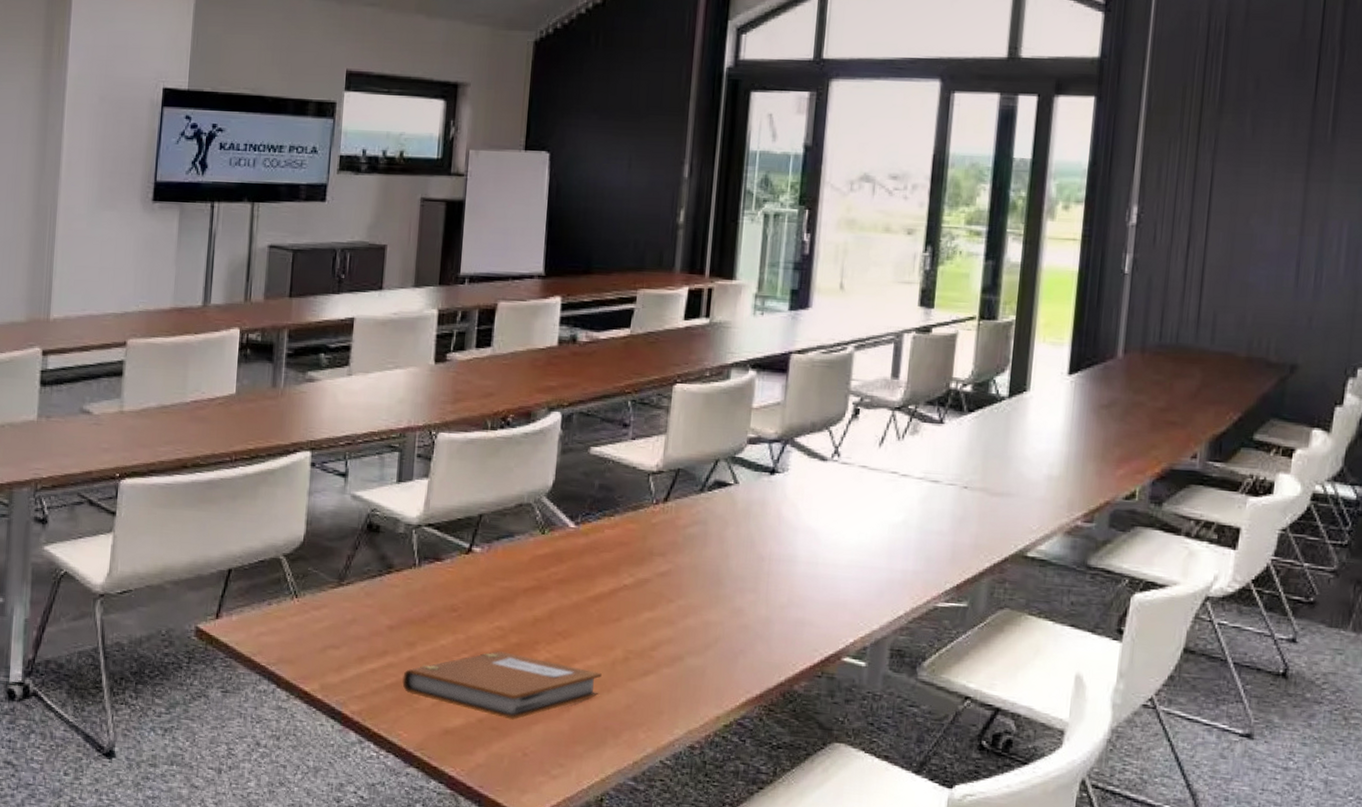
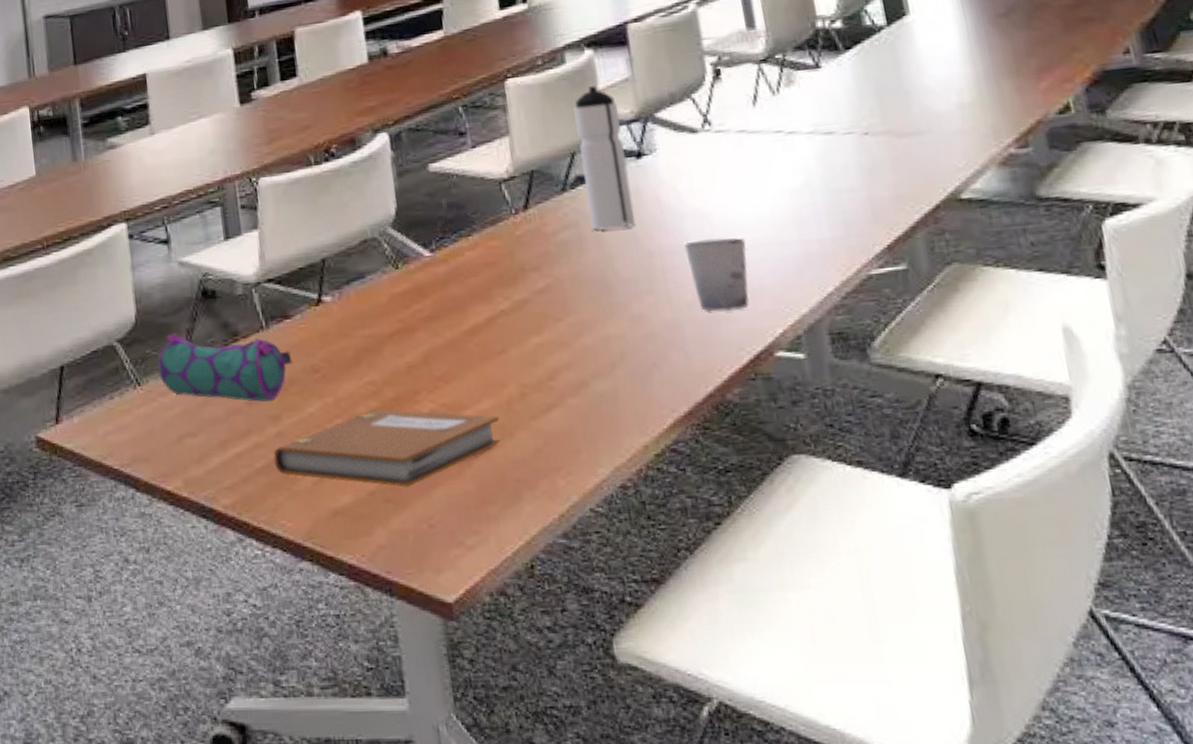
pencil case: none [315,557,436,631] -> present [157,333,293,403]
water bottle: none [717,404,765,532] -> present [574,86,636,230]
cup: none [790,553,843,618] -> present [684,238,749,312]

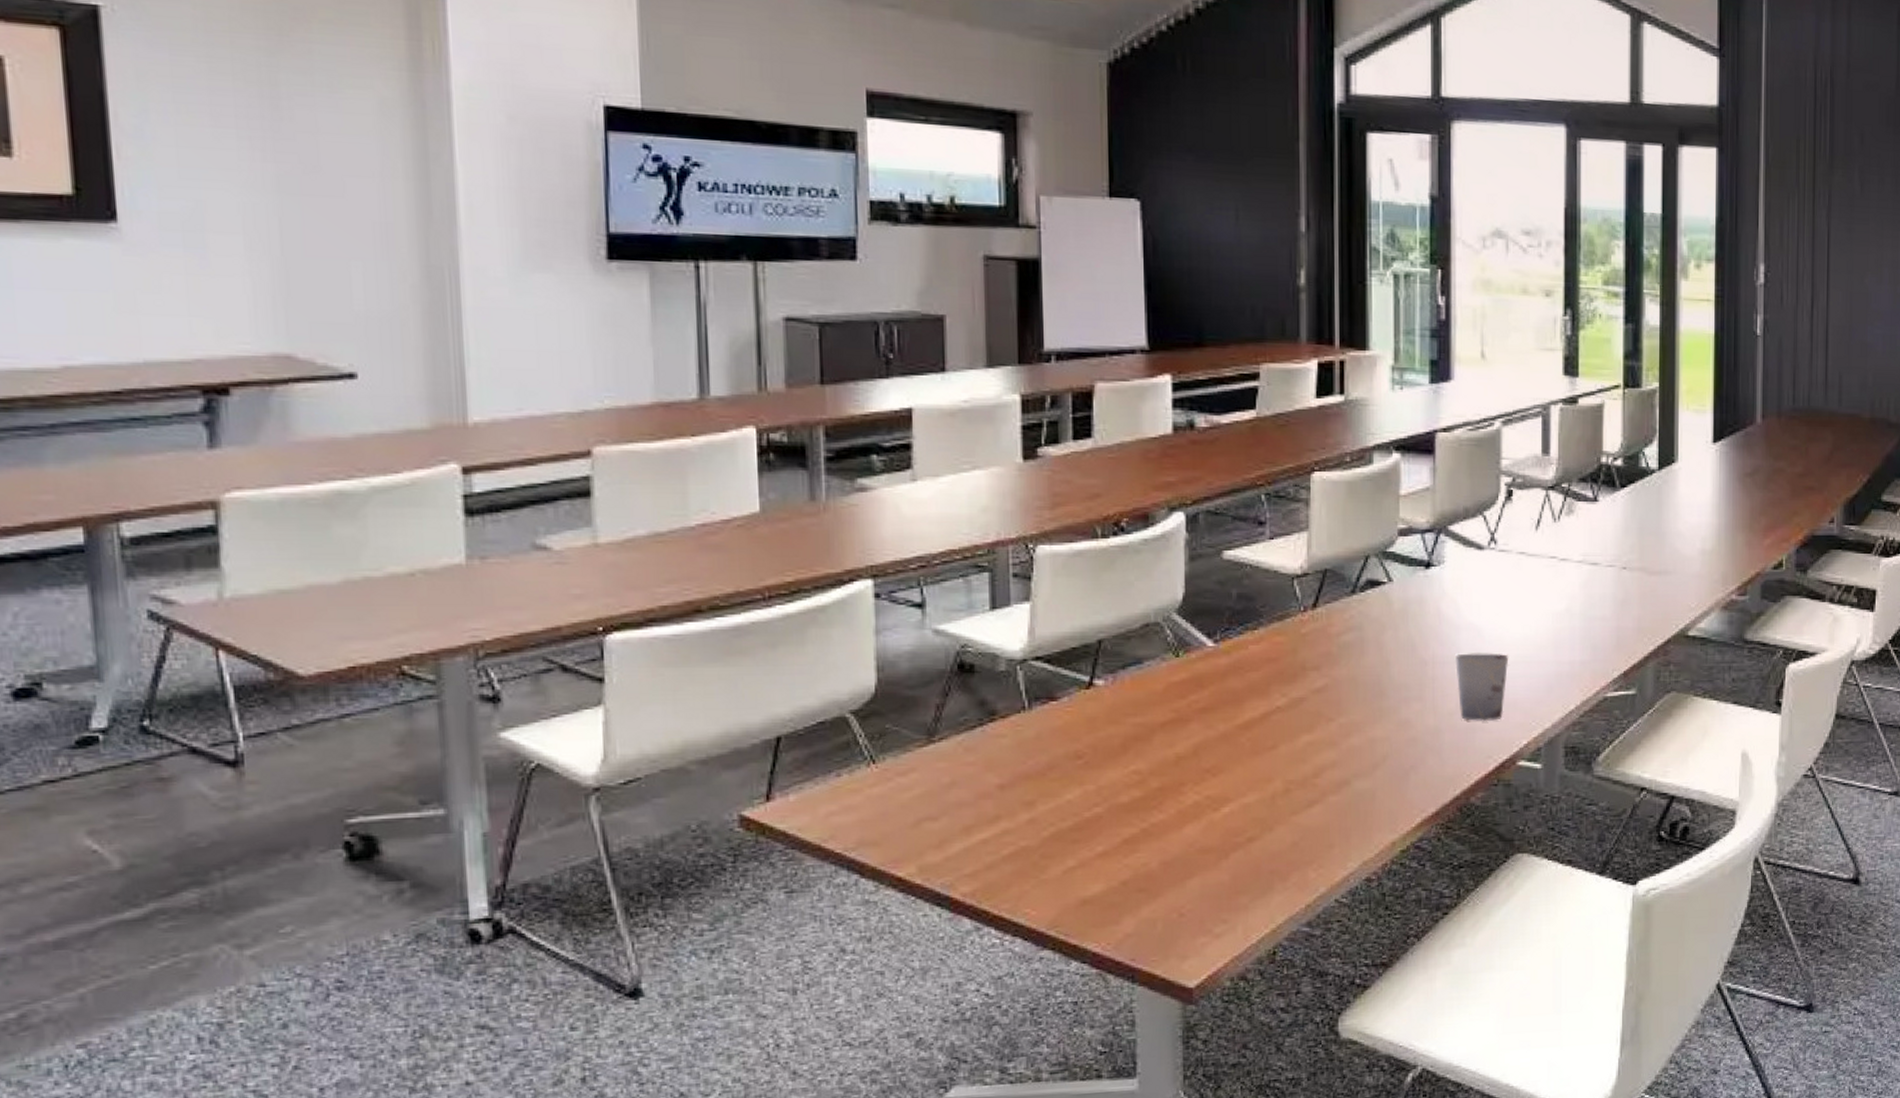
pencil case: present [157,333,293,403] -> none [898,708,1055,787]
notebook: present [273,409,499,488] -> none [1023,799,1261,877]
water bottle: present [574,86,636,230] -> none [1373,491,1416,635]

